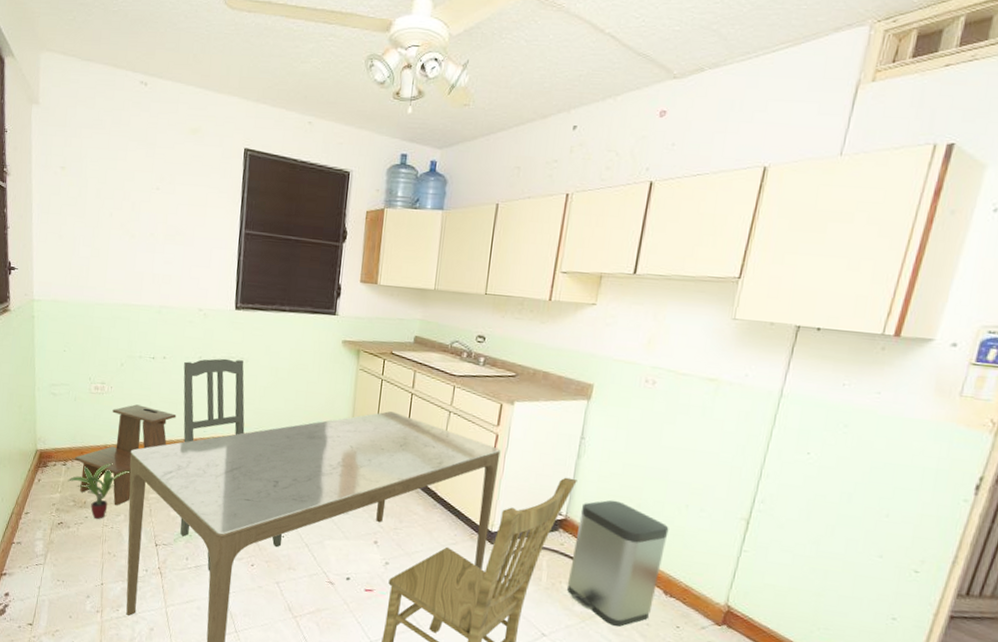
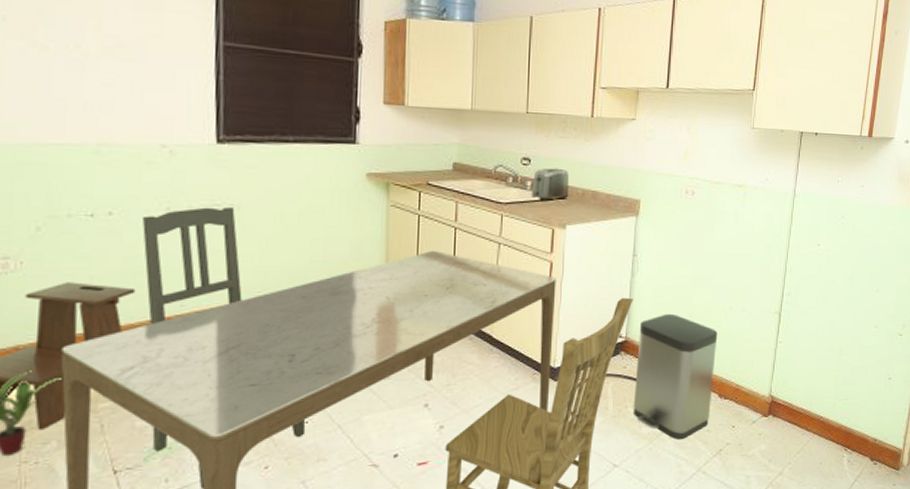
toaster: none [483,346,522,378] -> present [531,168,570,202]

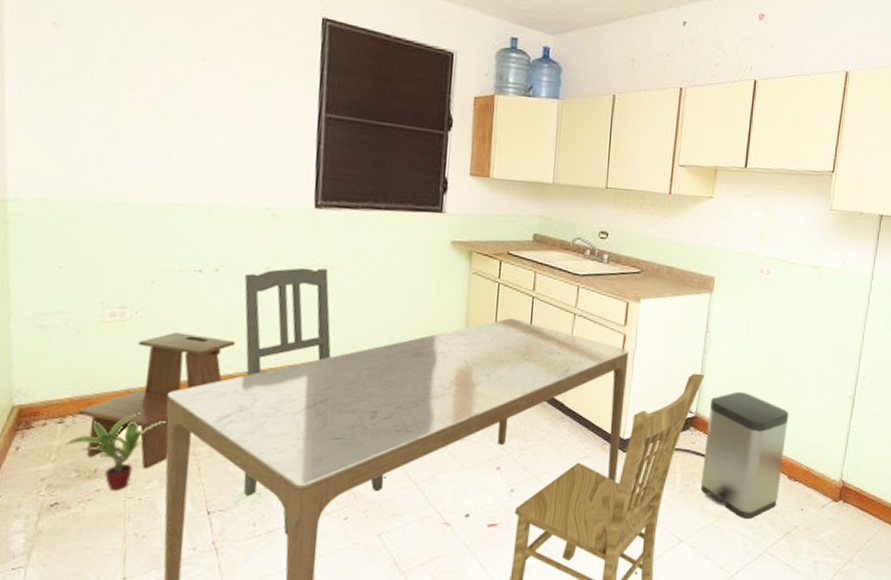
toaster: present [531,168,570,202] -> none [607,242,646,275]

